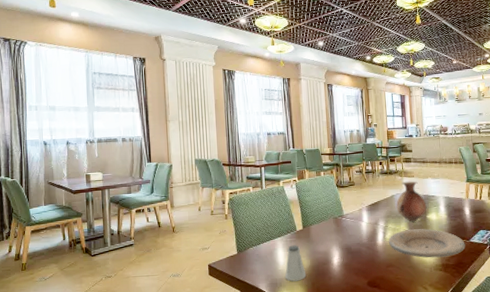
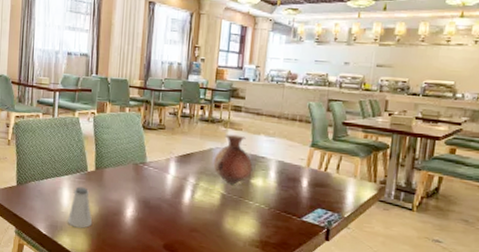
plate: present [388,229,465,258] -> none [196,192,295,233]

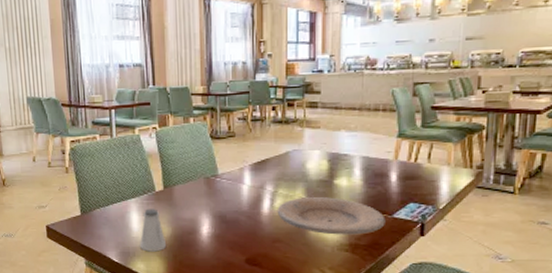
plate: none [196,192,295,233] -> present [277,197,386,235]
vase: present [213,134,253,185] -> none [291,133,335,188]

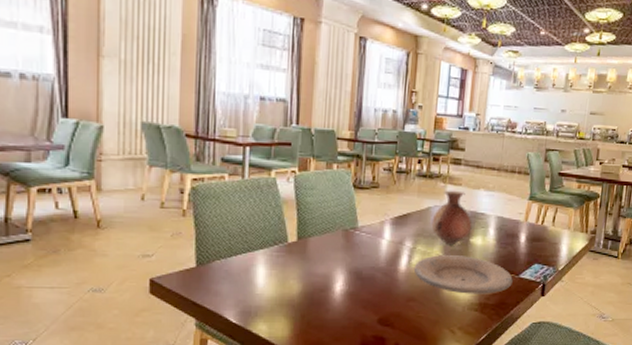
saltshaker: present [139,208,166,252] -> none [263,262,294,311]
vase: none [291,133,335,188] -> present [431,190,472,246]

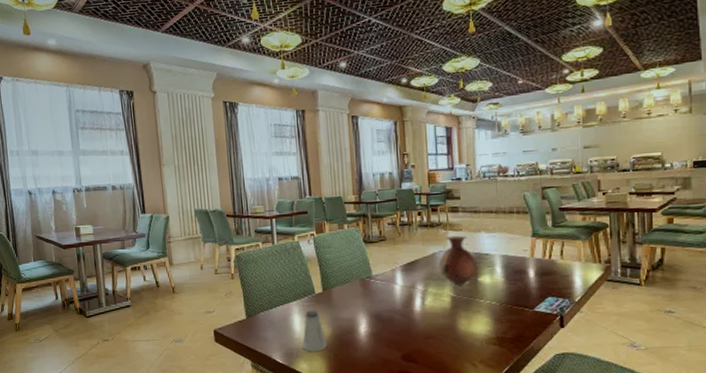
saltshaker: none [263,262,294,311] -> present [302,310,327,352]
plate: present [413,255,513,294] -> none [428,294,528,330]

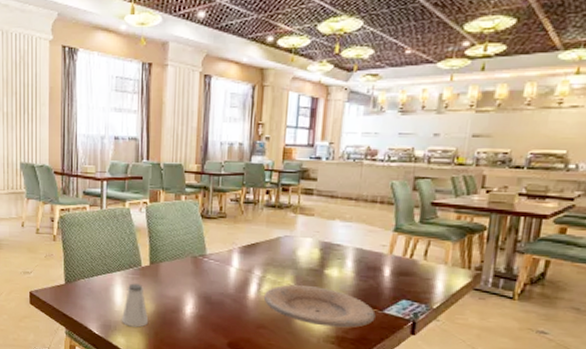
plate: none [428,294,528,330] -> present [263,285,376,328]
vase: present [438,235,478,286] -> none [281,220,327,276]

